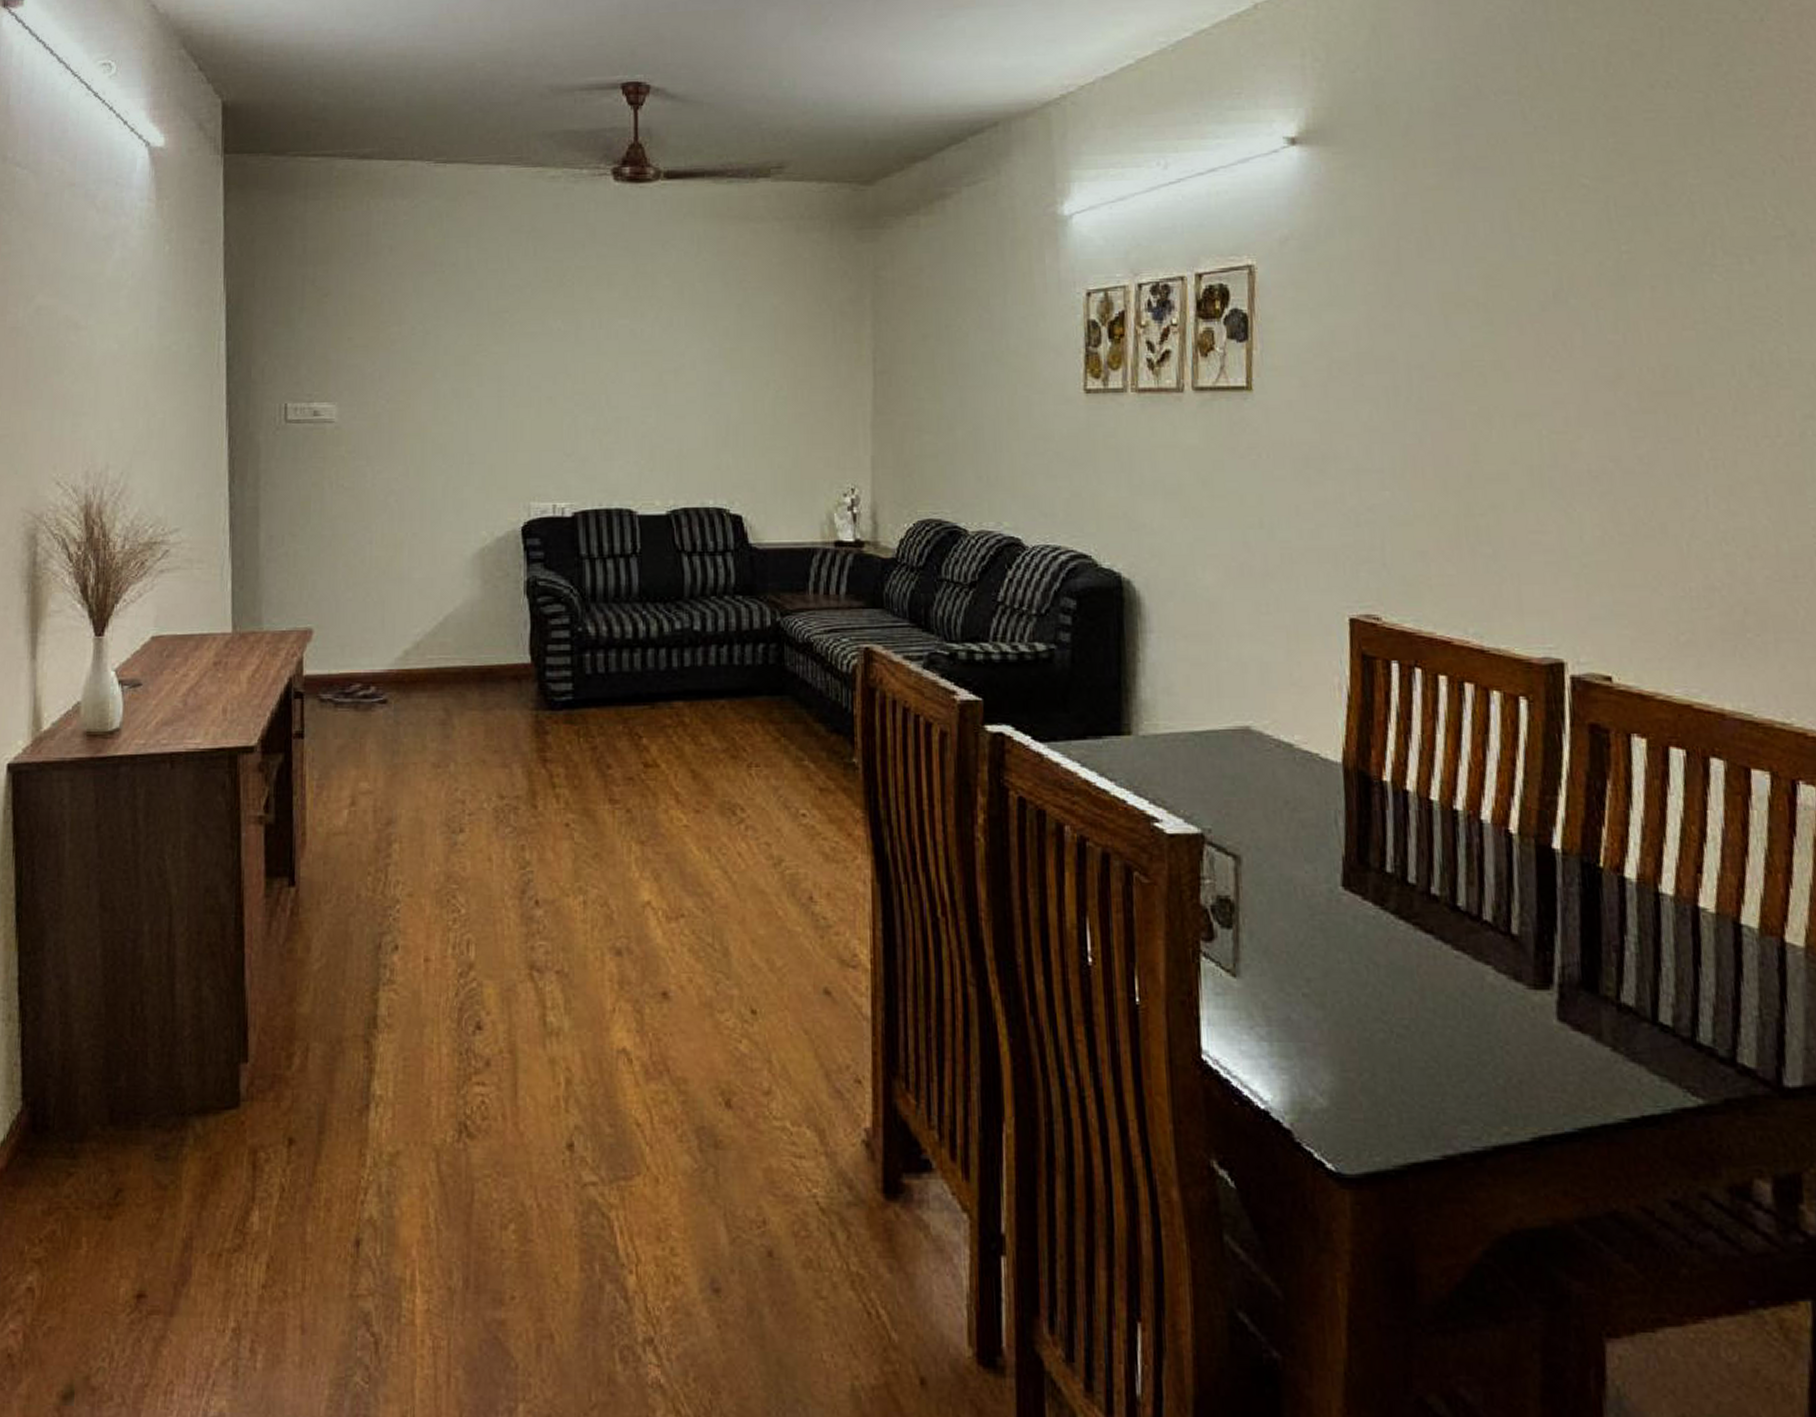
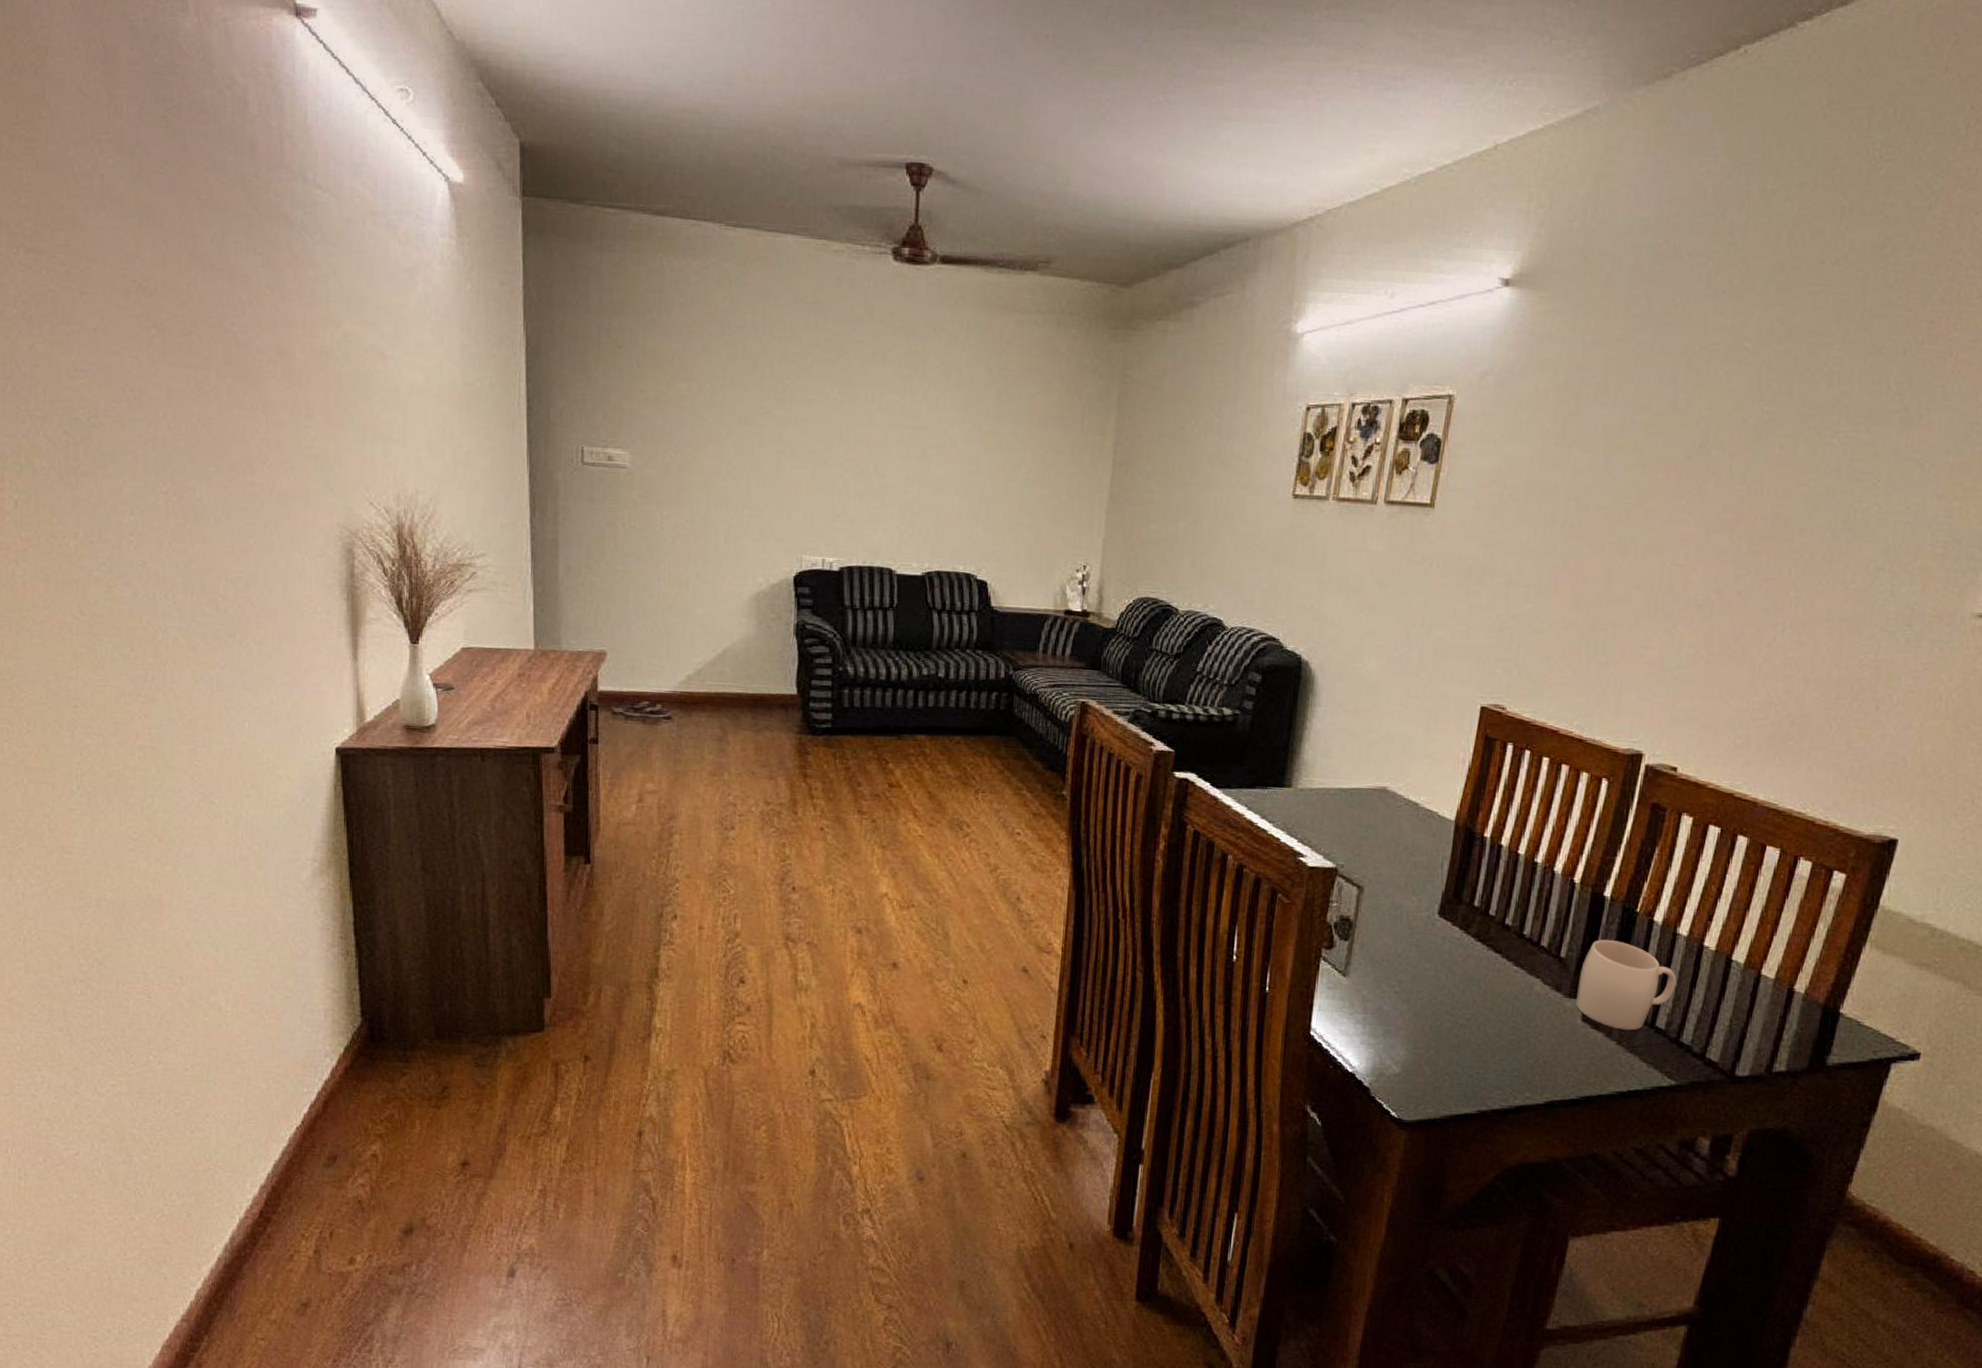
mug: none [1542,907,1675,1031] -> present [1576,940,1677,1031]

